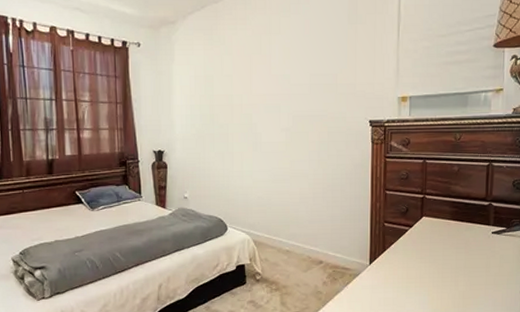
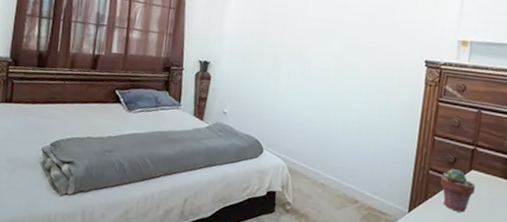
potted succulent: none [395,218,428,257] -> present [440,169,475,213]

